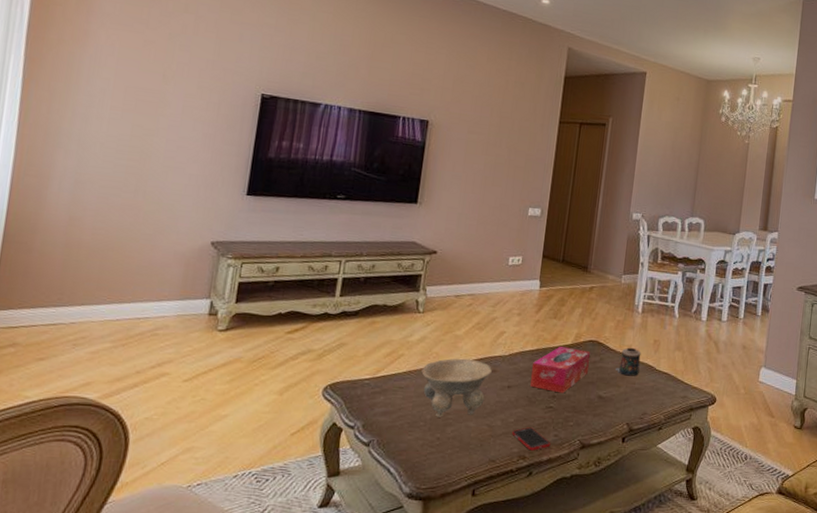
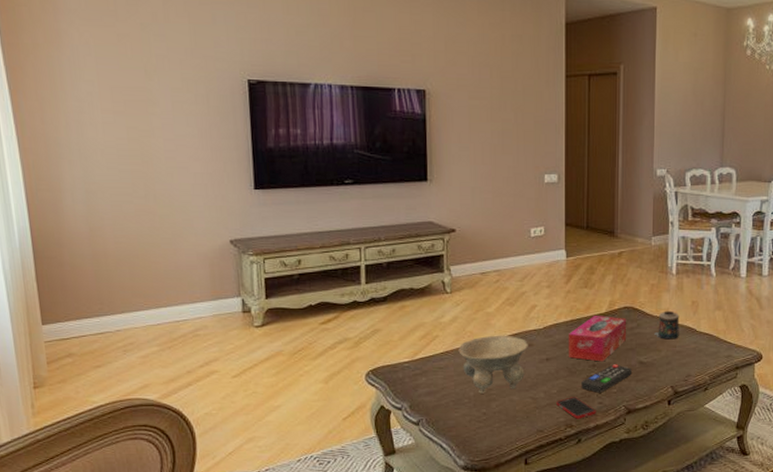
remote control: none [539,396,590,425] -> present [581,364,631,393]

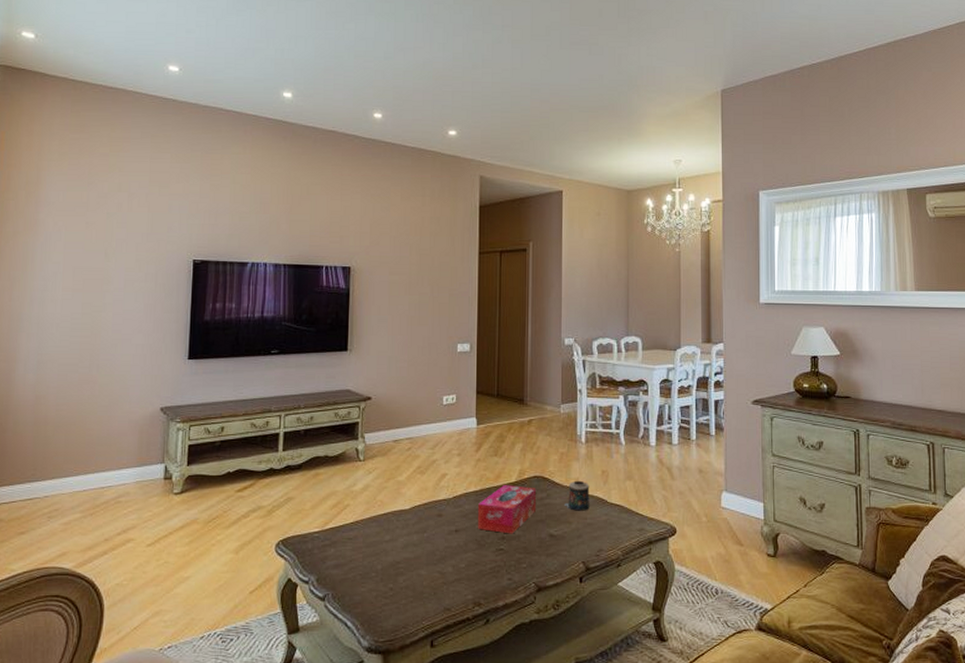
bowl: present [458,335,528,394] -> none [368,504,437,567]
cell phone: present [556,397,596,419] -> none [465,572,505,597]
remote control: present [581,364,631,393] -> none [490,537,541,568]

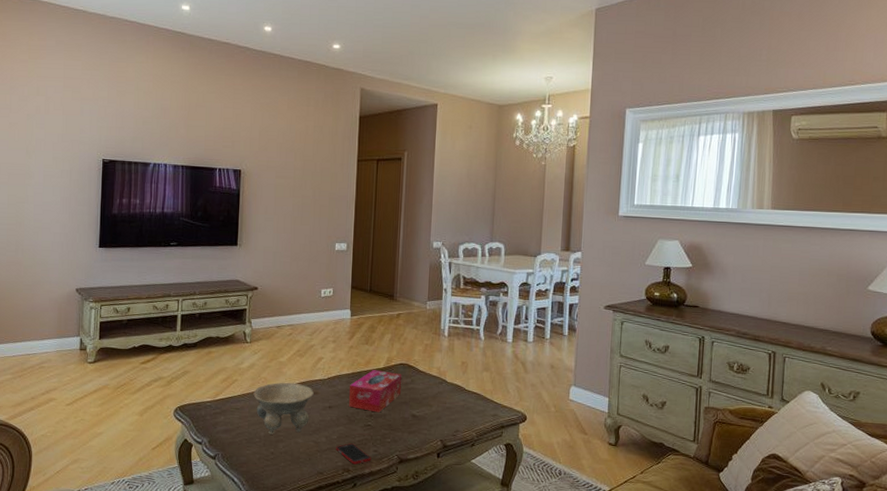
bowl: none [368,504,437,567] -> present [253,382,314,435]
cell phone: none [465,572,505,597] -> present [336,443,371,465]
candle: present [564,480,590,511] -> none [427,369,450,396]

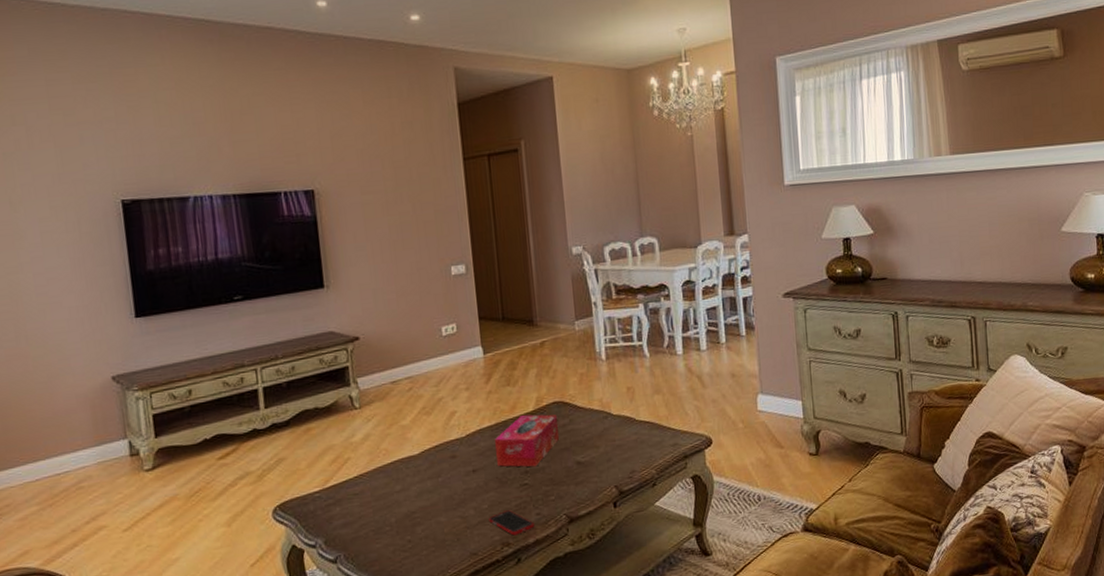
bowl: present [253,382,314,435] -> none [373,448,451,519]

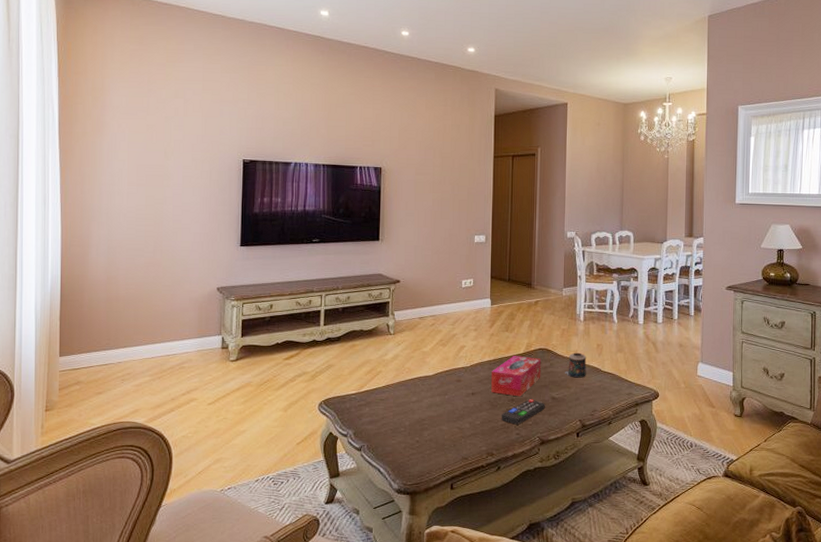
cell phone: present [489,510,535,536] -> none [480,428,514,448]
remote control: none [514,467,569,503] -> present [502,399,545,425]
candle: none [590,400,617,434] -> present [565,352,587,378]

